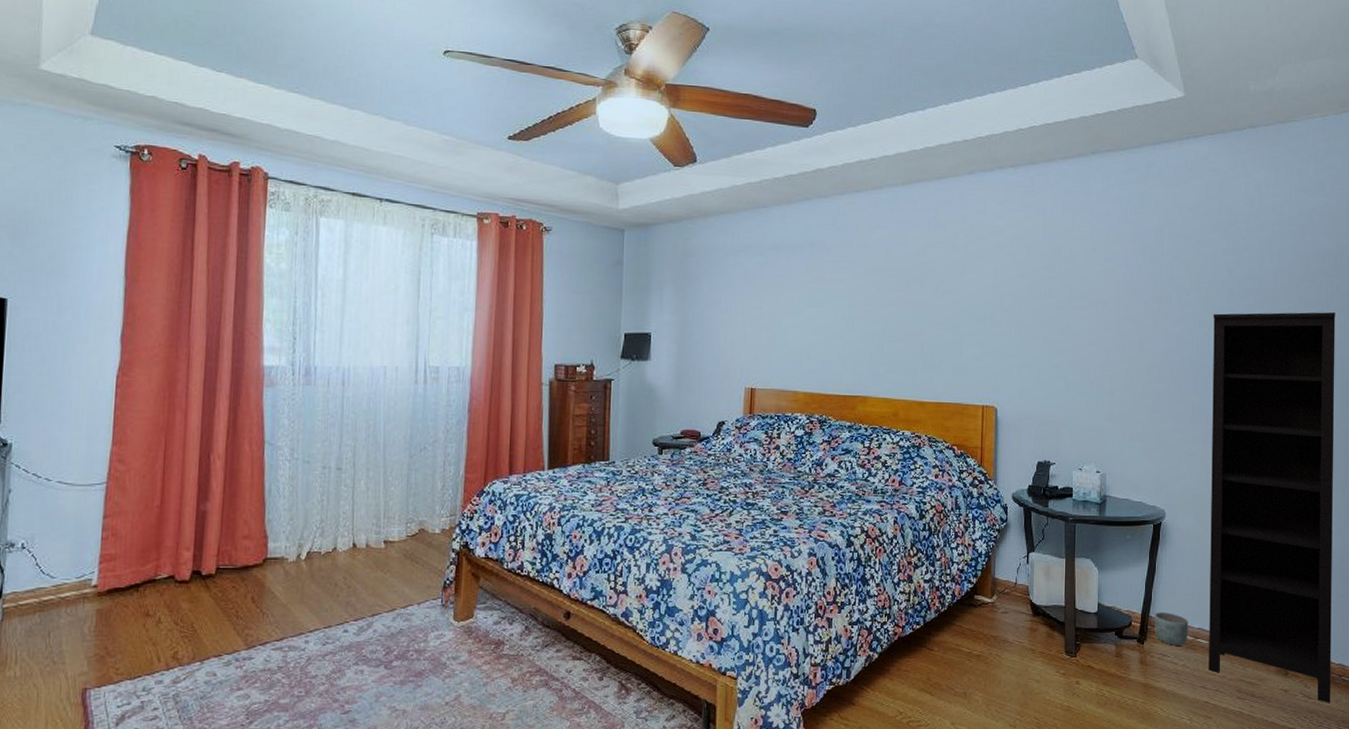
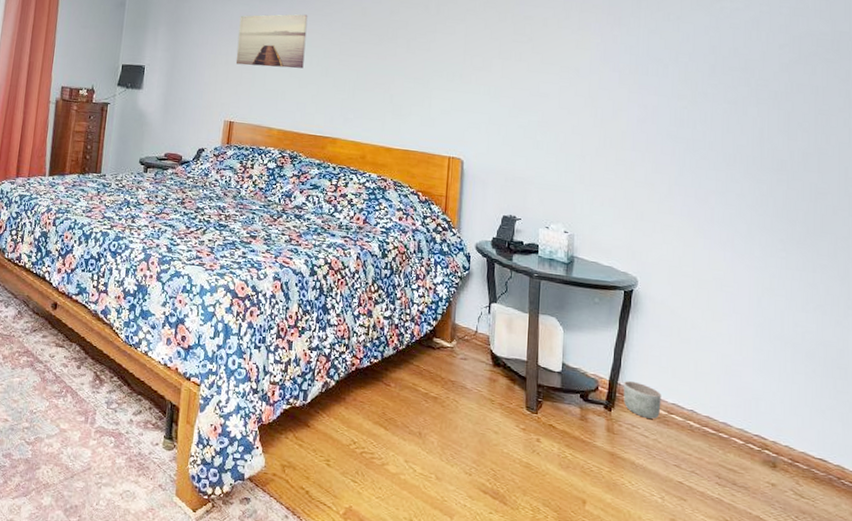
wall art: none [753,262,830,324] -> present [235,14,308,69]
bookcase: present [1208,312,1336,703] -> none [683,88,832,507]

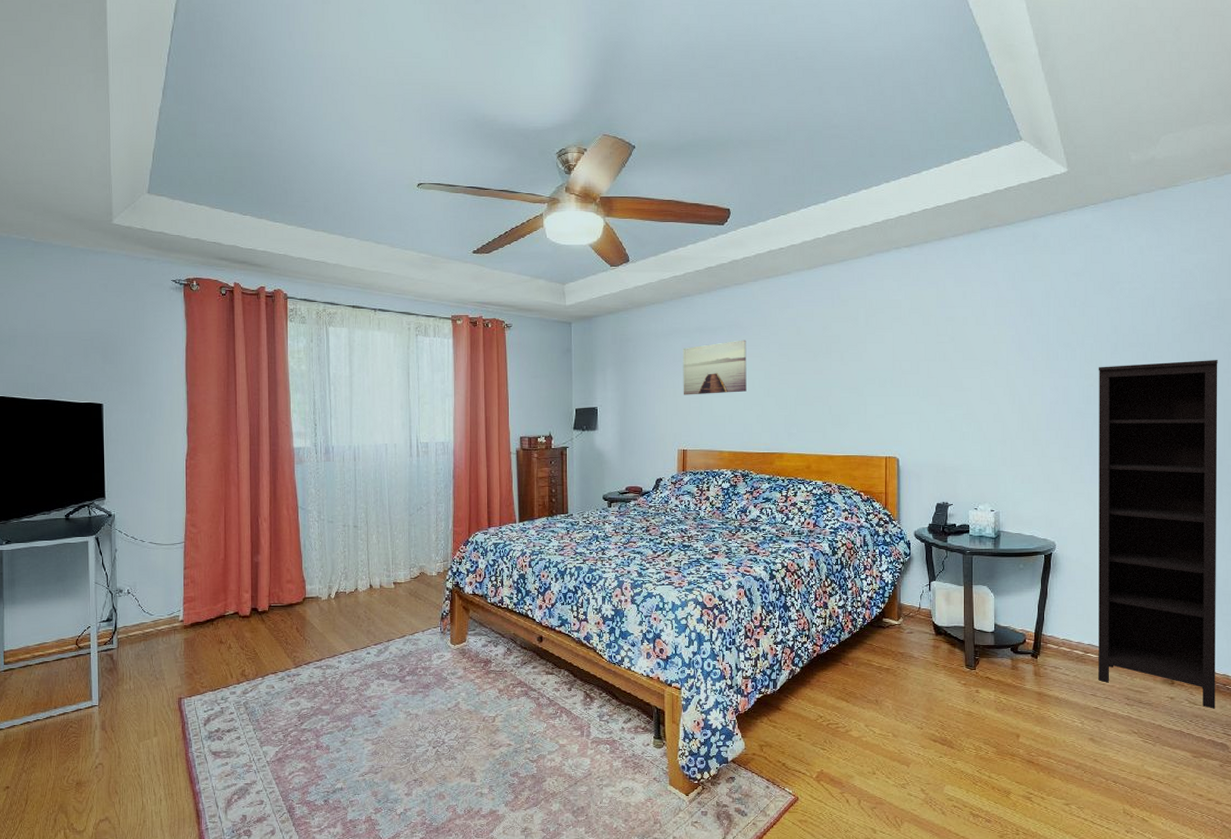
planter: present [623,380,662,419] -> none [1046,630,1079,659]
bookcase: none [683,88,832,507] -> present [1098,360,1218,709]

